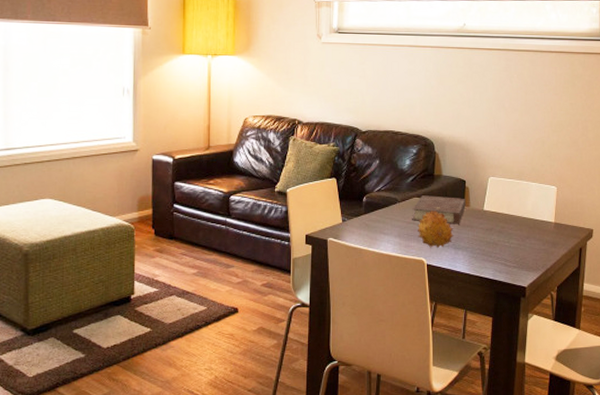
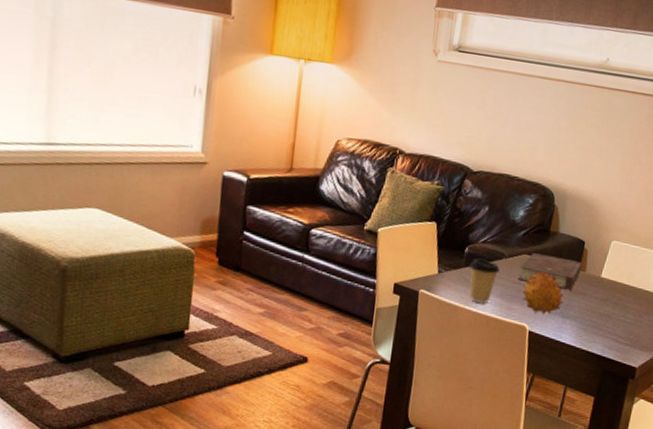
coffee cup: none [369,205,395,245] -> present [469,258,500,304]

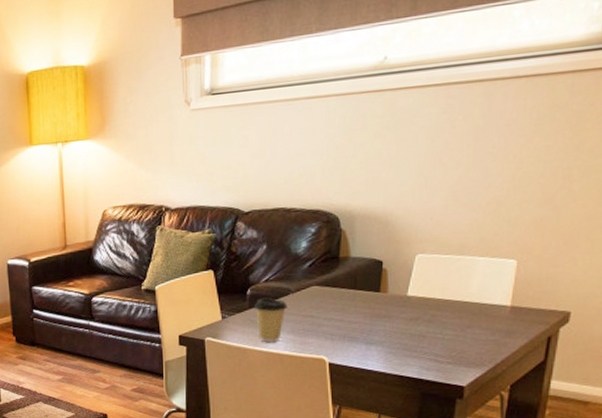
book: present [518,253,582,290] -> none [310,282,382,315]
fruit: present [522,271,564,314] -> none [317,300,365,344]

